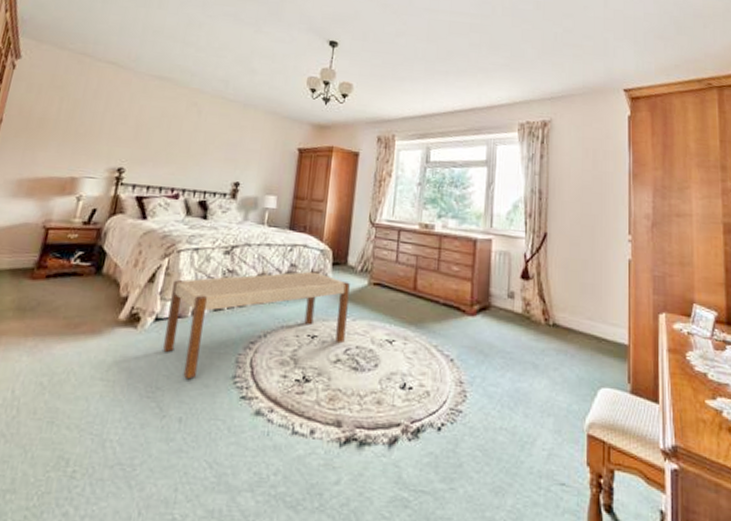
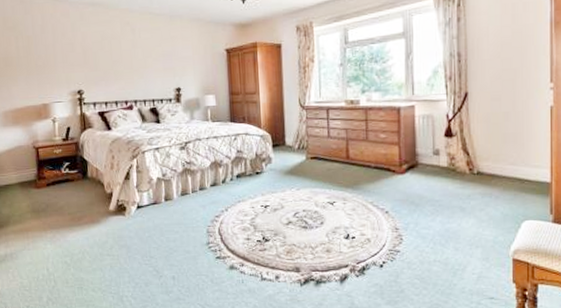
bench: present [163,271,350,380] -> none [145,154,293,249]

